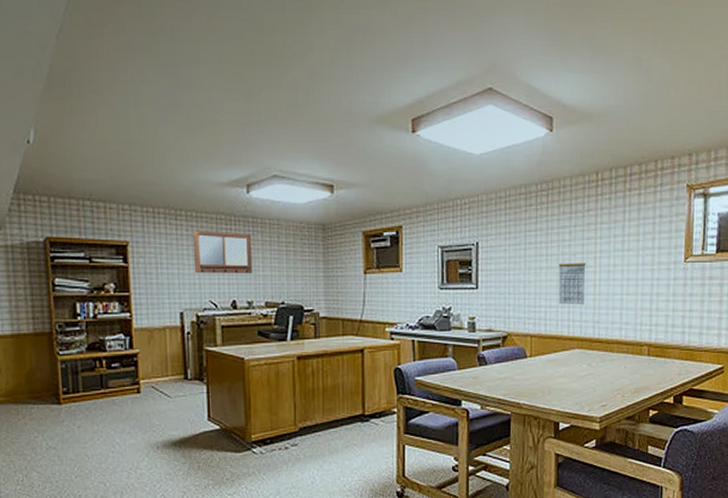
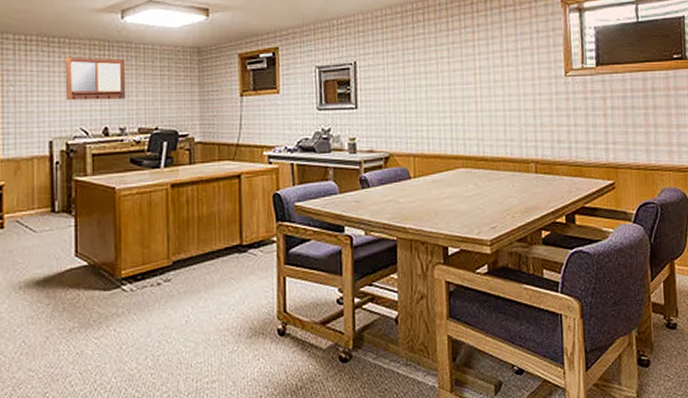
calendar: present [558,254,586,306] -> none [438,71,467,123]

